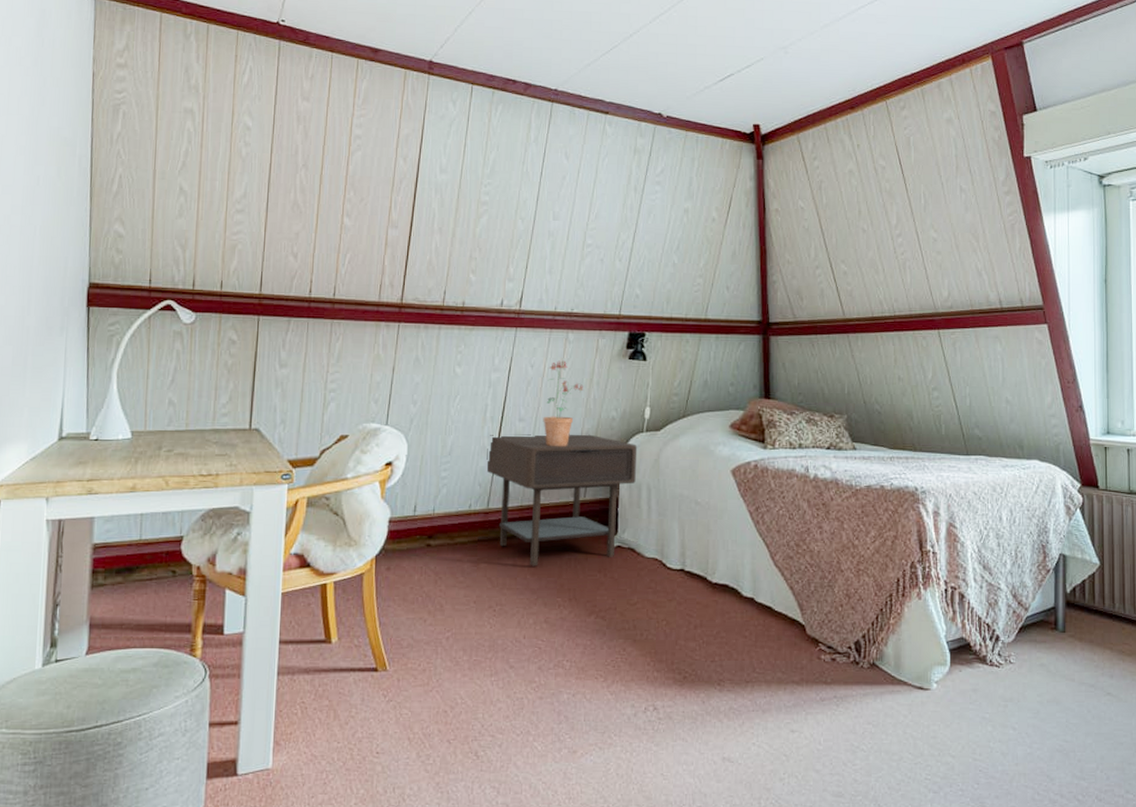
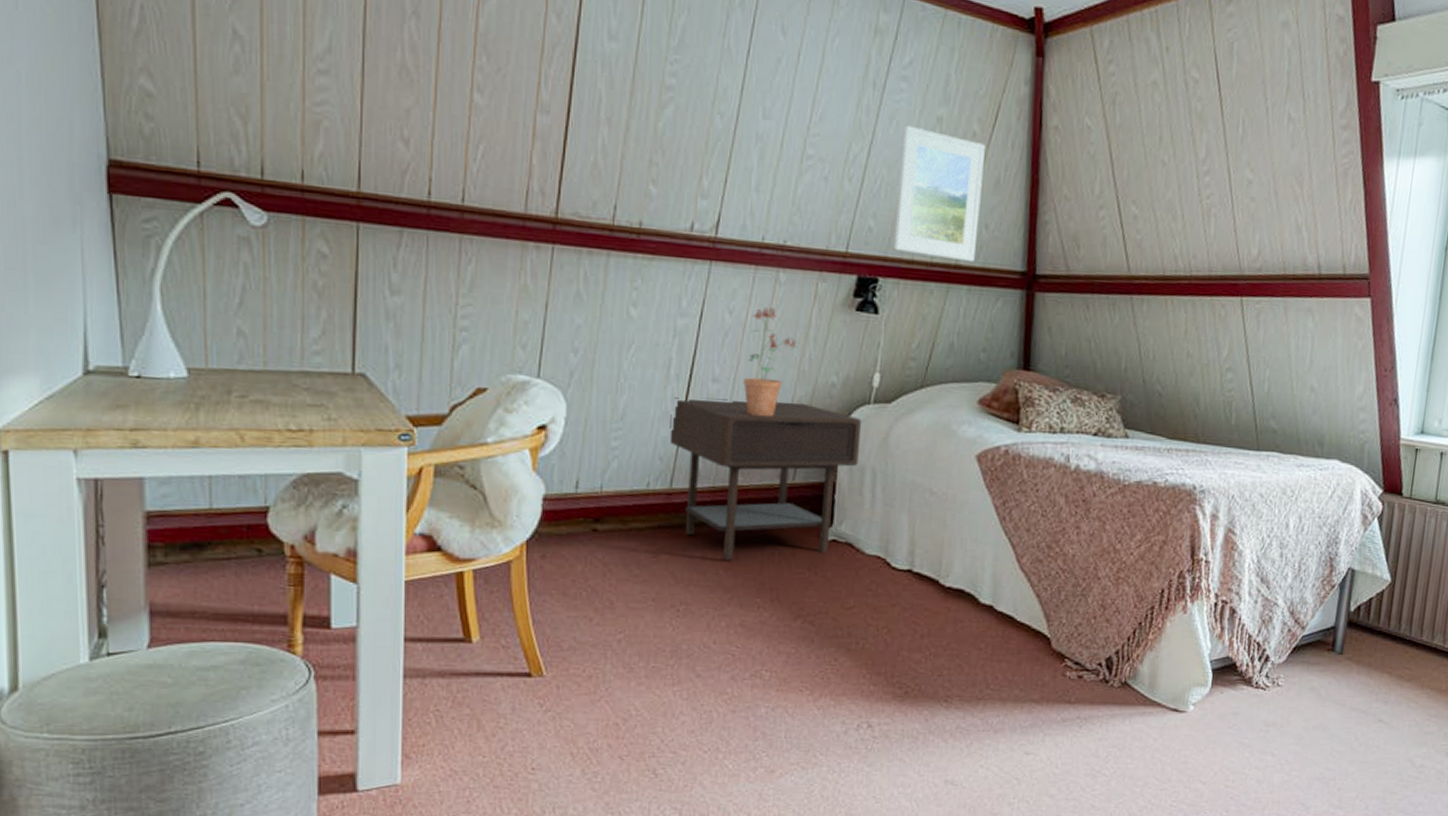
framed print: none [655,217,722,316] -> present [893,125,985,263]

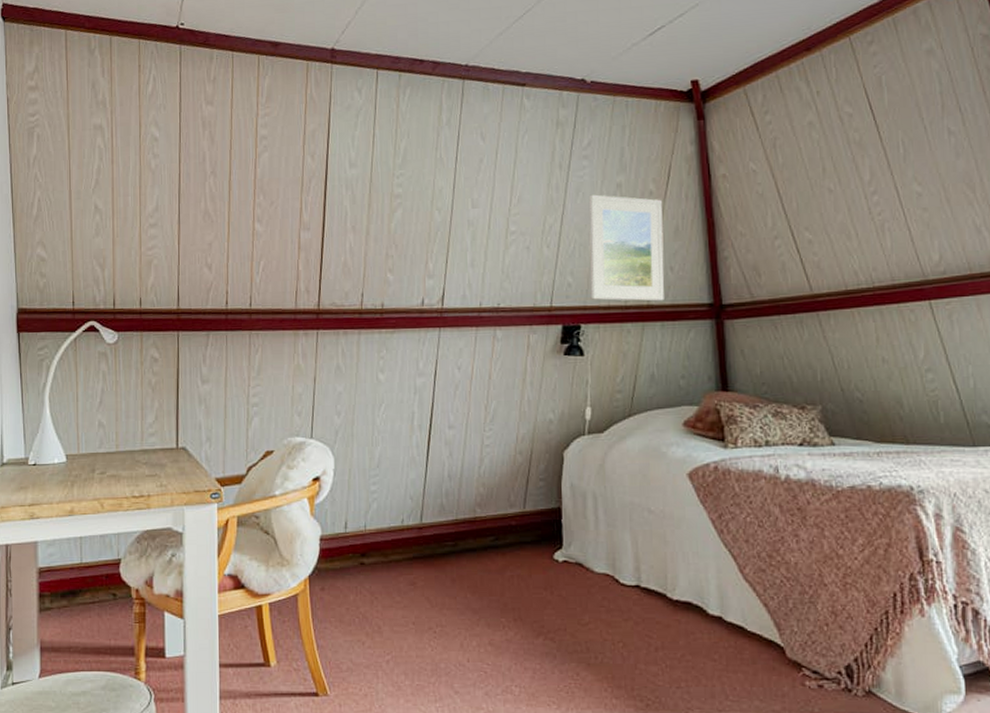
side table: present [669,397,862,560] -> none [416,439,580,585]
potted plant: present [743,307,797,417] -> none [474,360,516,455]

